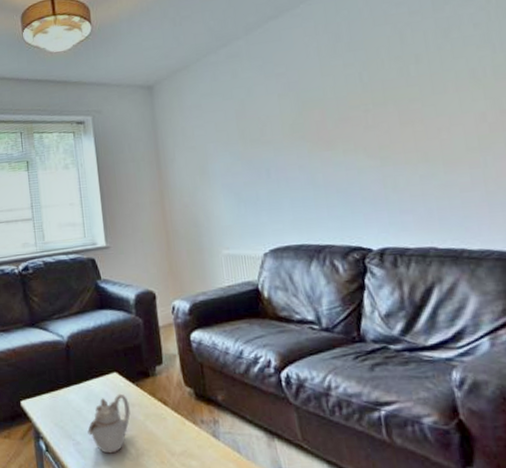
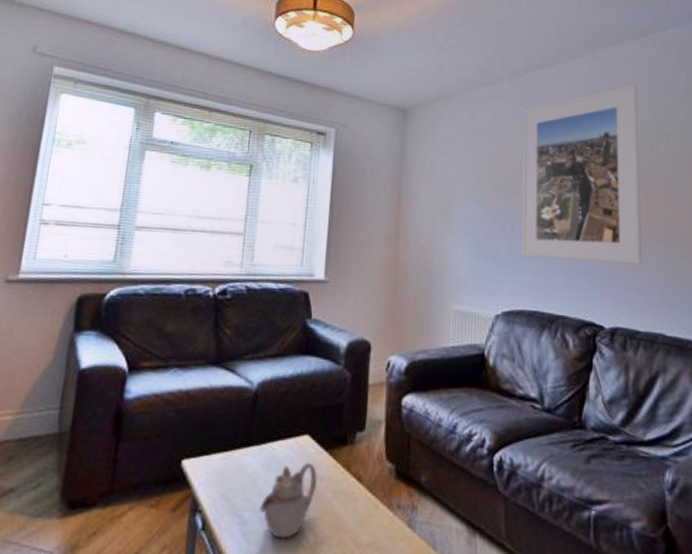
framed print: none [262,12,405,198] -> present [521,84,643,264]

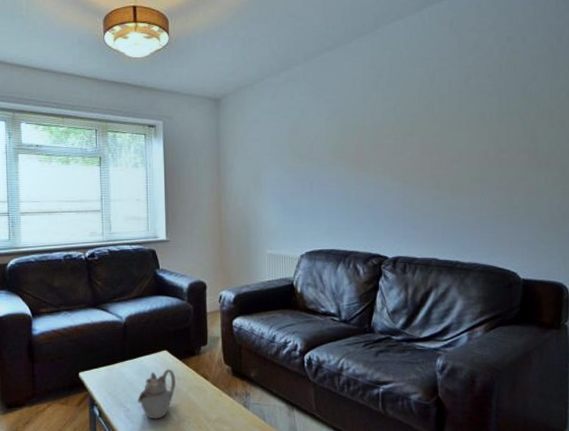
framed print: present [521,84,643,264] -> none [316,55,419,208]

